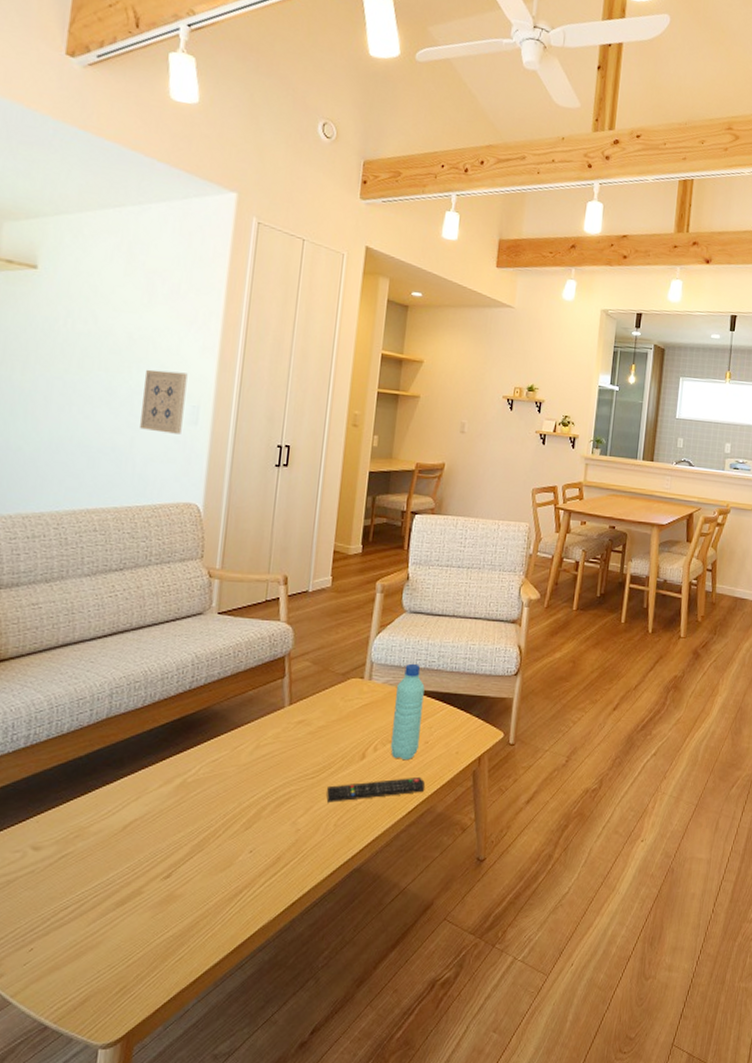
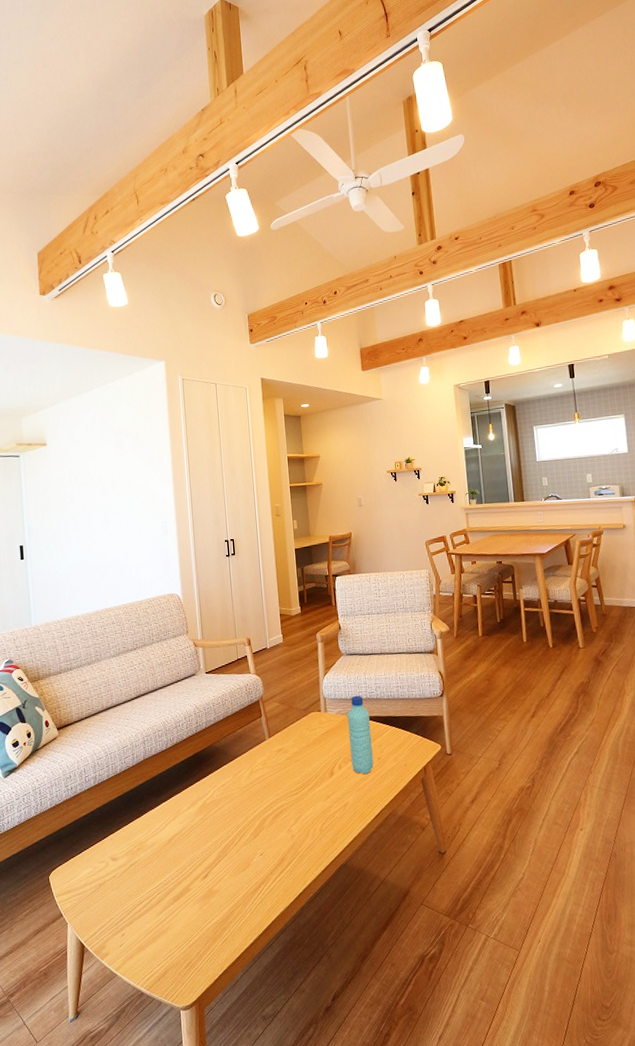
wall art: present [140,369,188,434] -> none [126,499,157,545]
remote control: present [326,776,425,803] -> none [309,786,385,813]

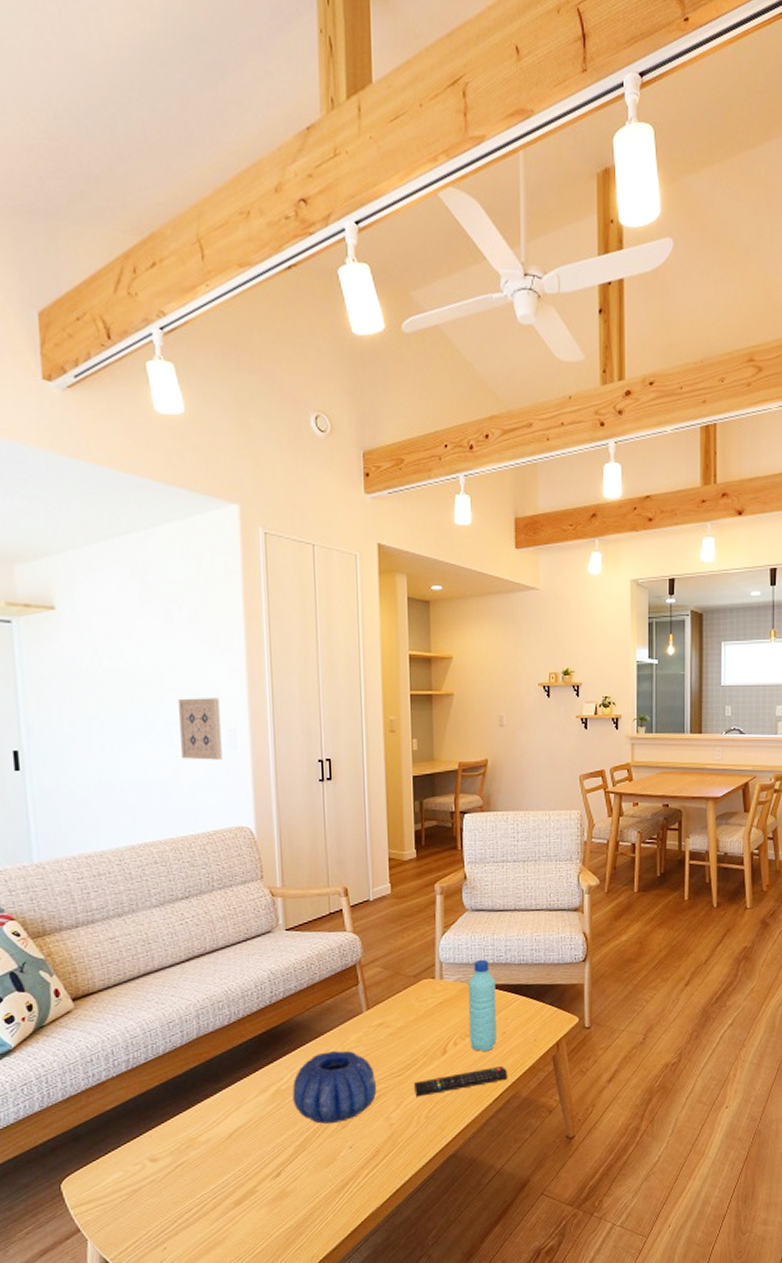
wall art: none [126,499,157,545] -> present [177,698,222,760]
decorative bowl: none [215,772,280,833] -> present [292,1051,377,1124]
remote control: none [309,786,385,813] -> present [414,1065,507,1097]

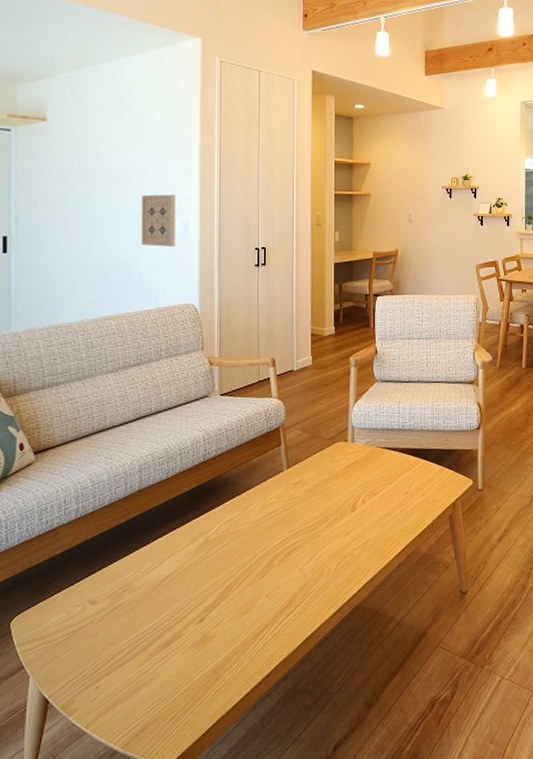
decorative bowl: present [292,1051,377,1124] -> none [219,505,293,573]
remote control: present [414,1065,507,1097] -> none [326,523,408,550]
water bottle: present [469,959,497,1052] -> none [376,425,400,510]

